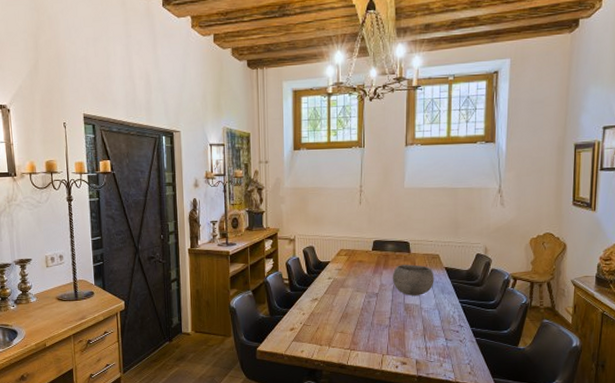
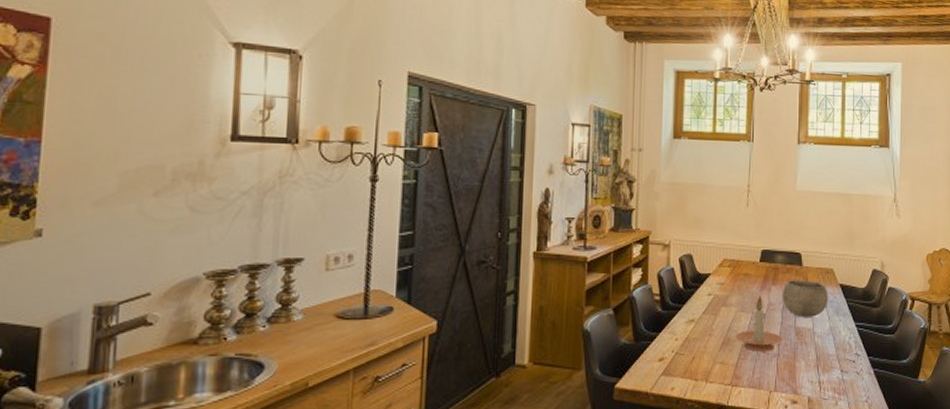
candle holder: none [352,278,394,324] -> present [735,295,784,352]

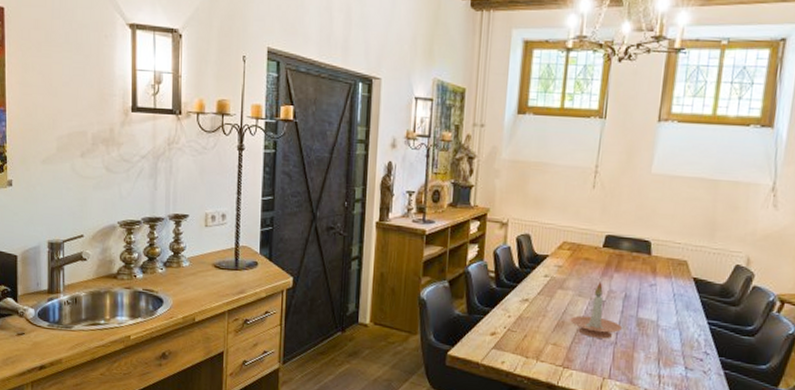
bowl: present [782,280,829,317] -> none [624,268,679,309]

